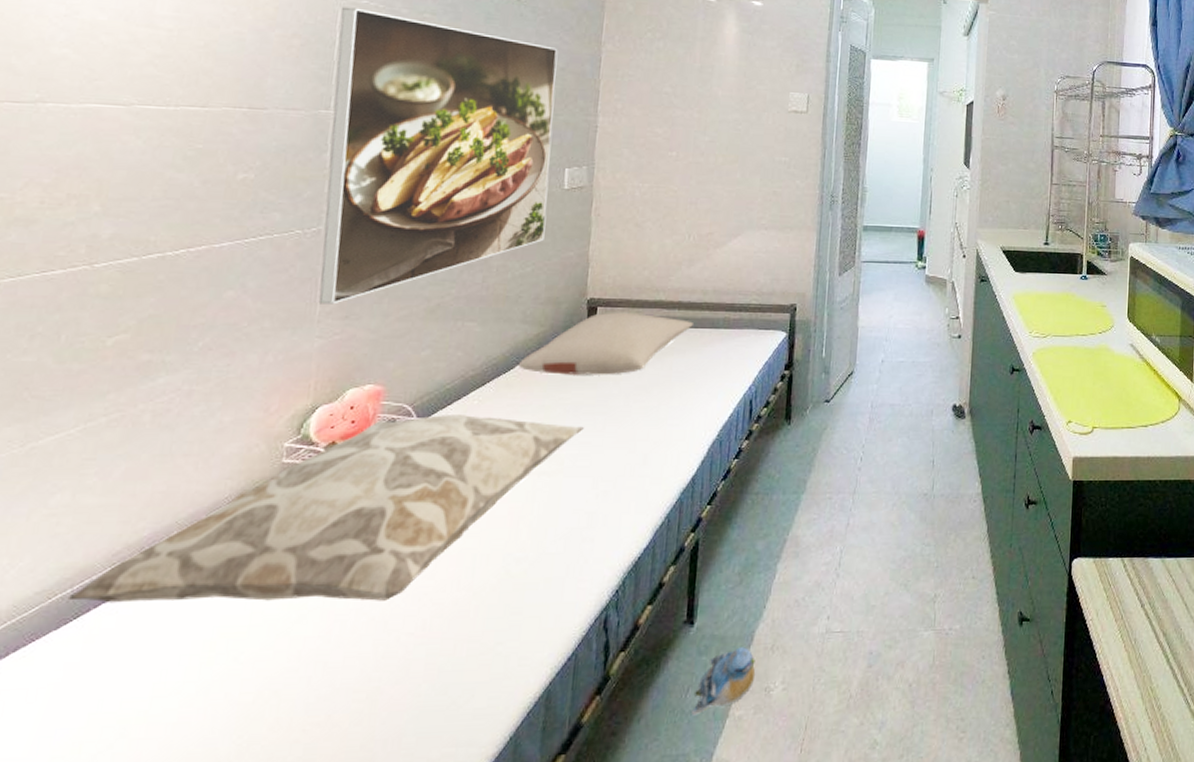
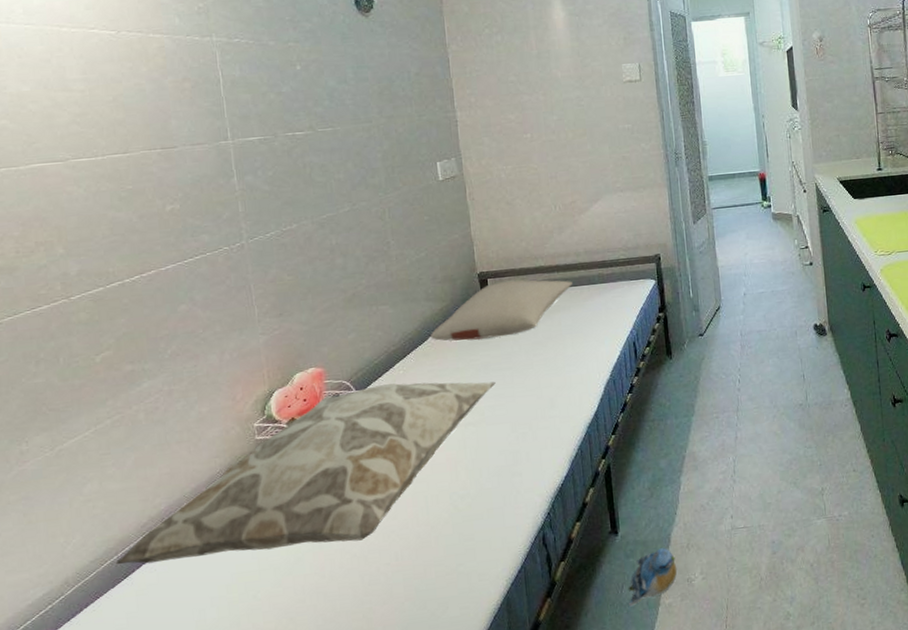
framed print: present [318,7,558,305] -> none [219,46,431,307]

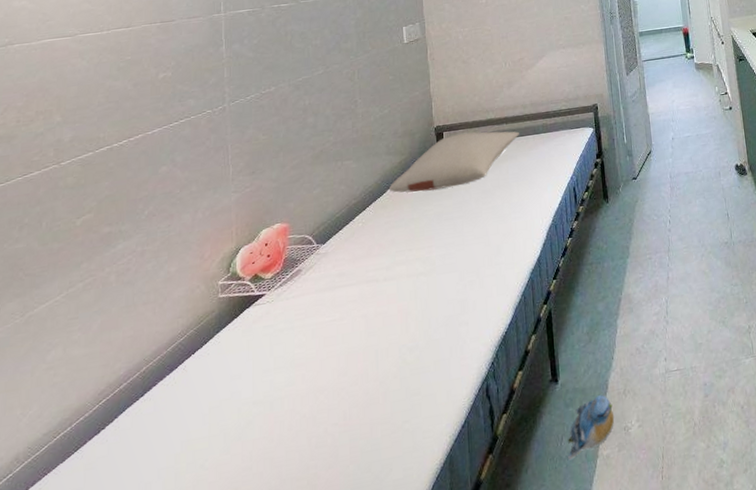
decorative pillow: present [115,381,496,565] -> none [68,230,447,437]

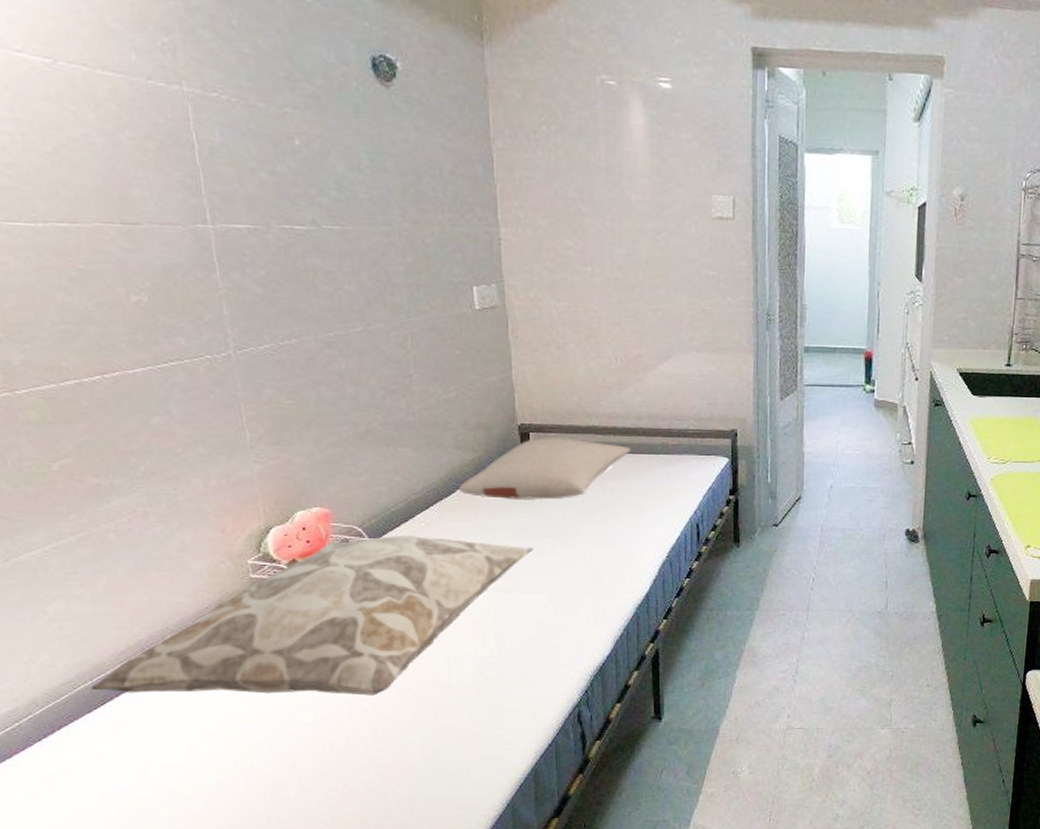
decorative pillow: none [68,230,447,437] -> present [90,536,533,696]
plush toy: present [568,395,615,461] -> none [668,739,723,792]

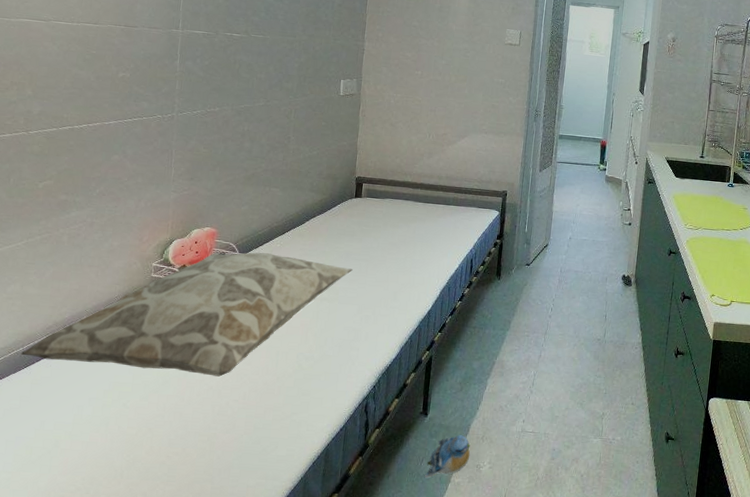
pillow: present [459,437,632,500] -> none [308,187,432,233]
plush toy: none [668,739,723,792] -> present [425,435,470,478]

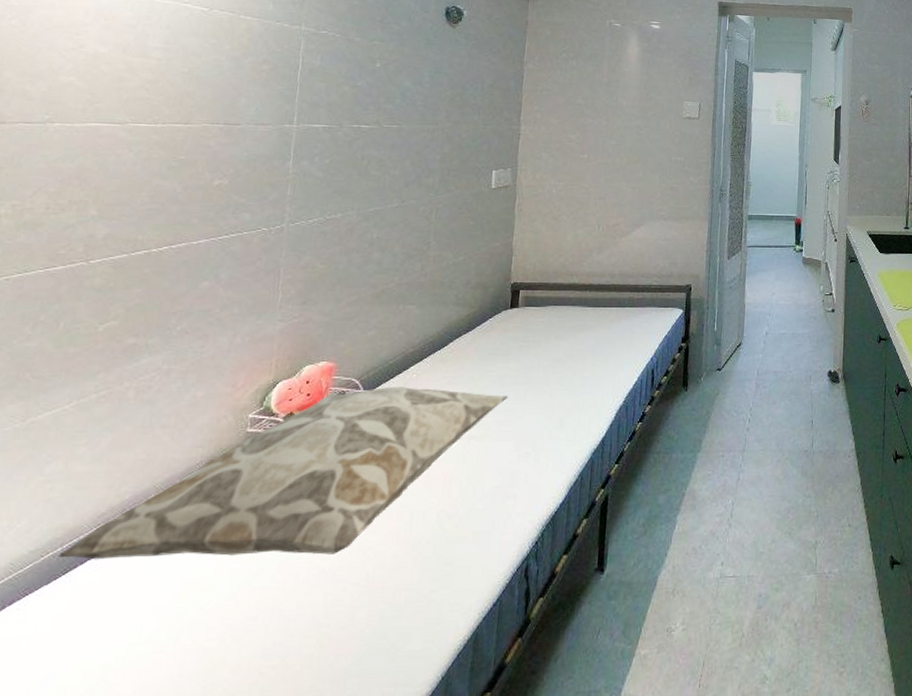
plush toy: present [425,435,470,478] -> none [602,591,659,655]

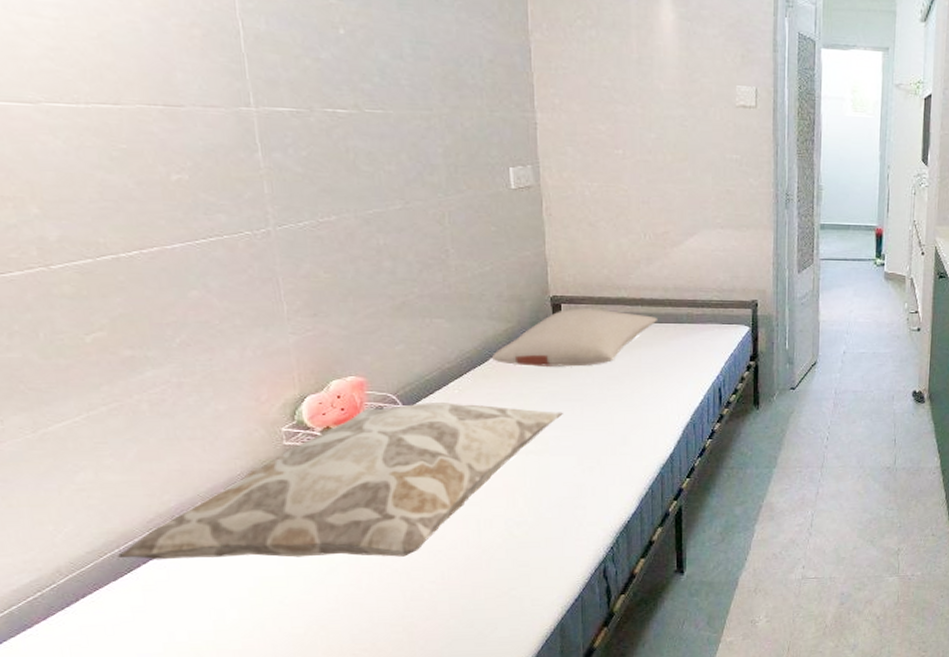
pillow: none [452,294,604,350] -> present [492,308,659,367]

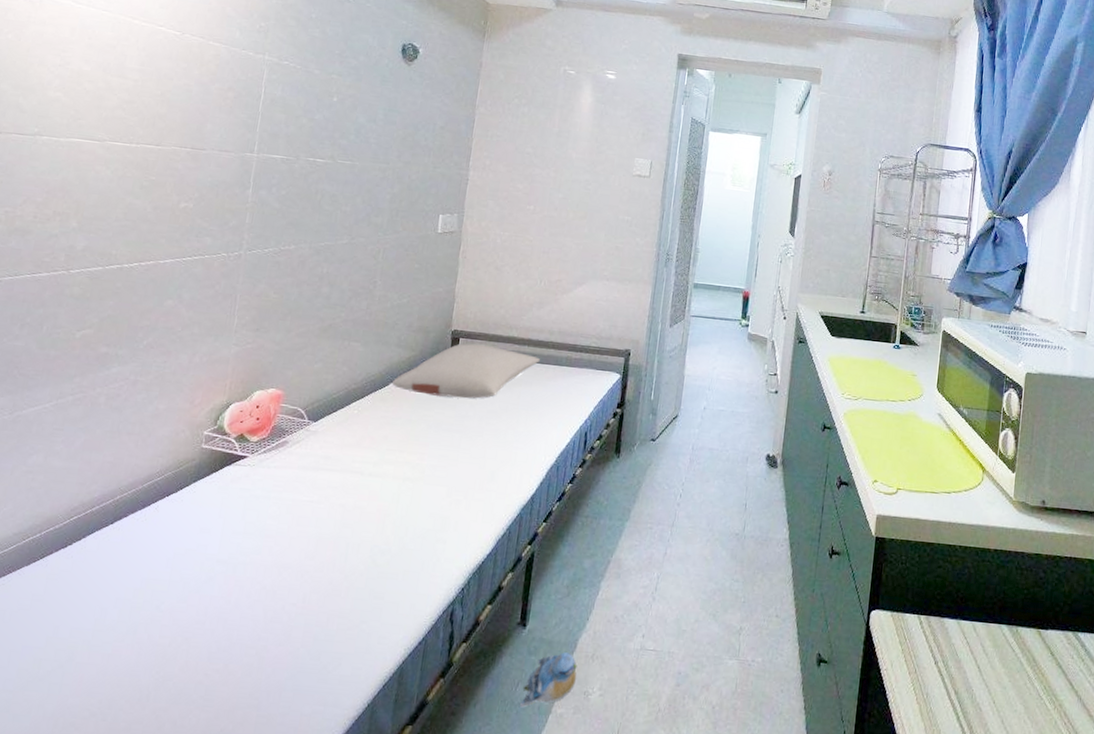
decorative pillow: present [116,403,563,560] -> none [36,419,443,574]
plush toy: none [689,590,742,641] -> present [520,652,577,708]

